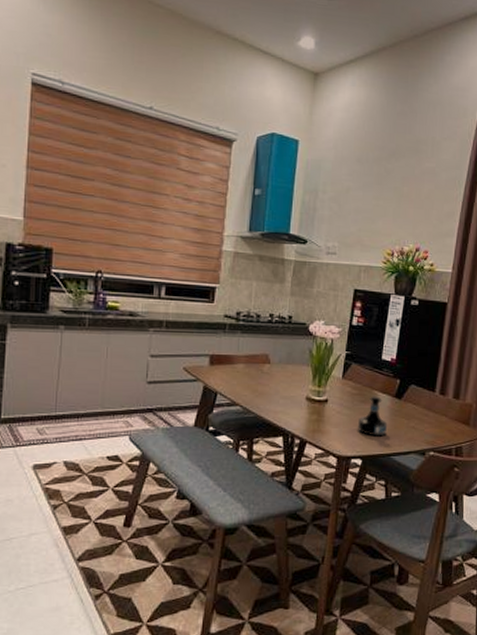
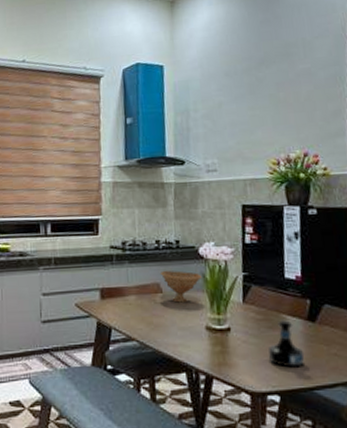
bowl: none [269,344,308,374] -> present [159,270,202,303]

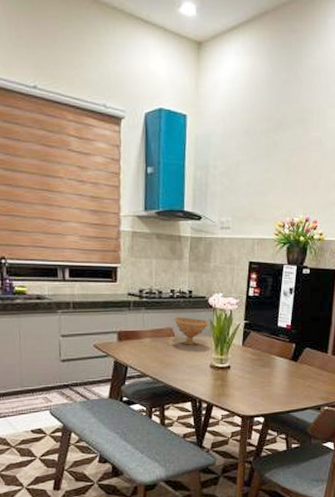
tequila bottle: present [268,320,305,368] -> none [258,360,286,397]

